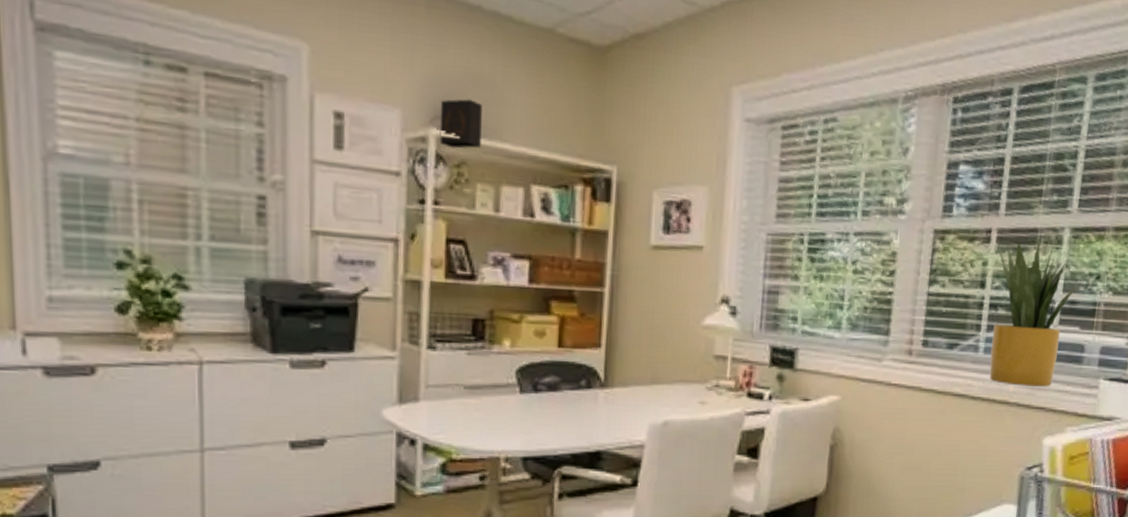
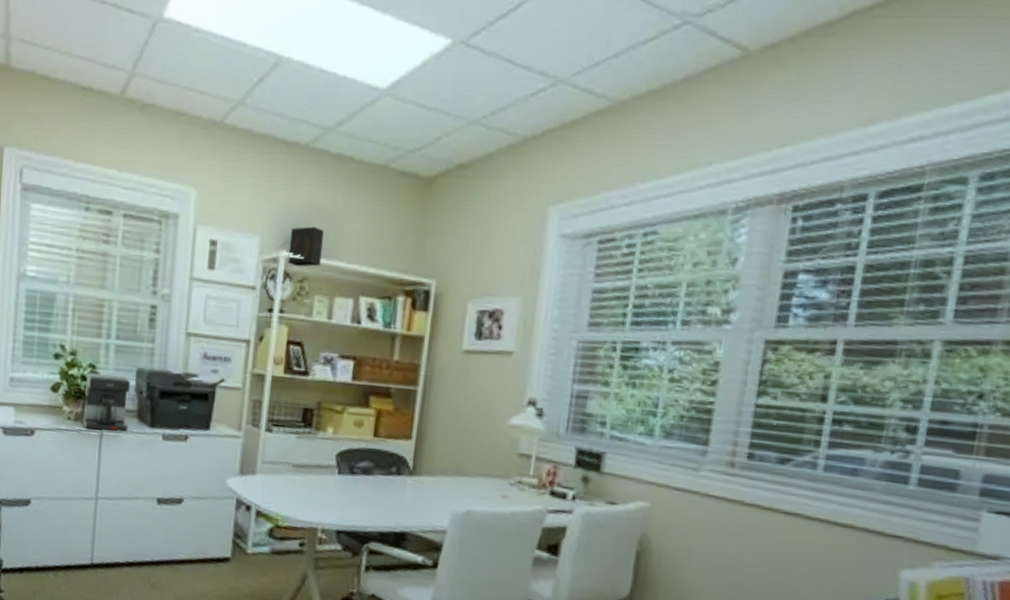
coffee maker: none [169,286,240,363] -> present [82,373,131,433]
planter: present [989,239,1079,387] -> none [830,352,954,514]

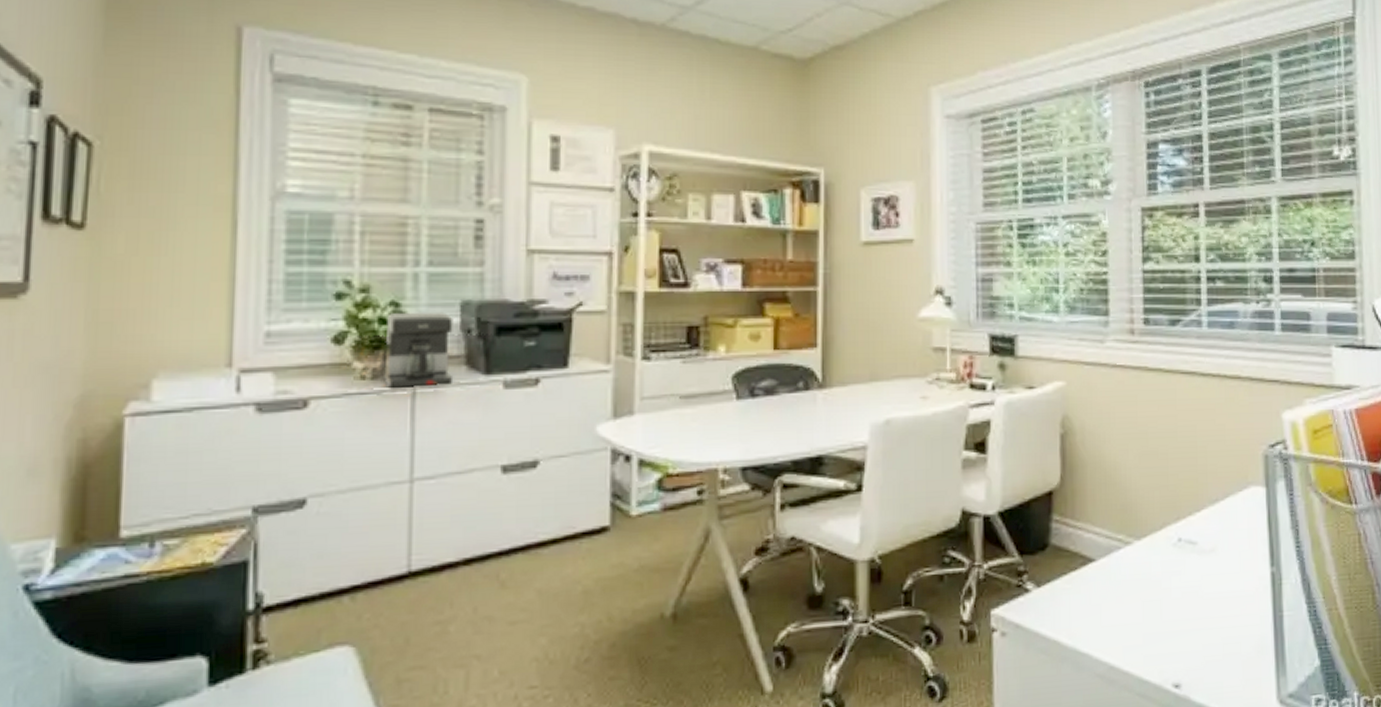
decorative box: present [287,226,324,267] -> none [652,115,692,162]

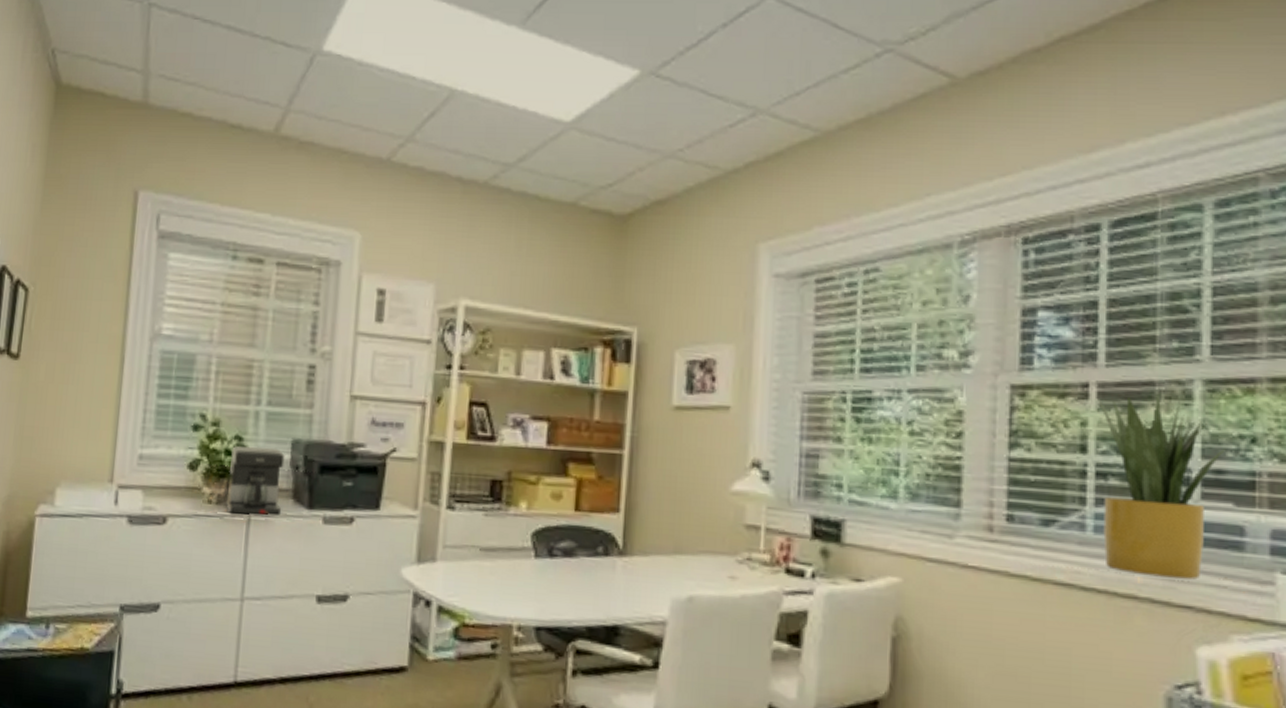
planter: none [1207,210,1295,359] -> present [1099,394,1225,580]

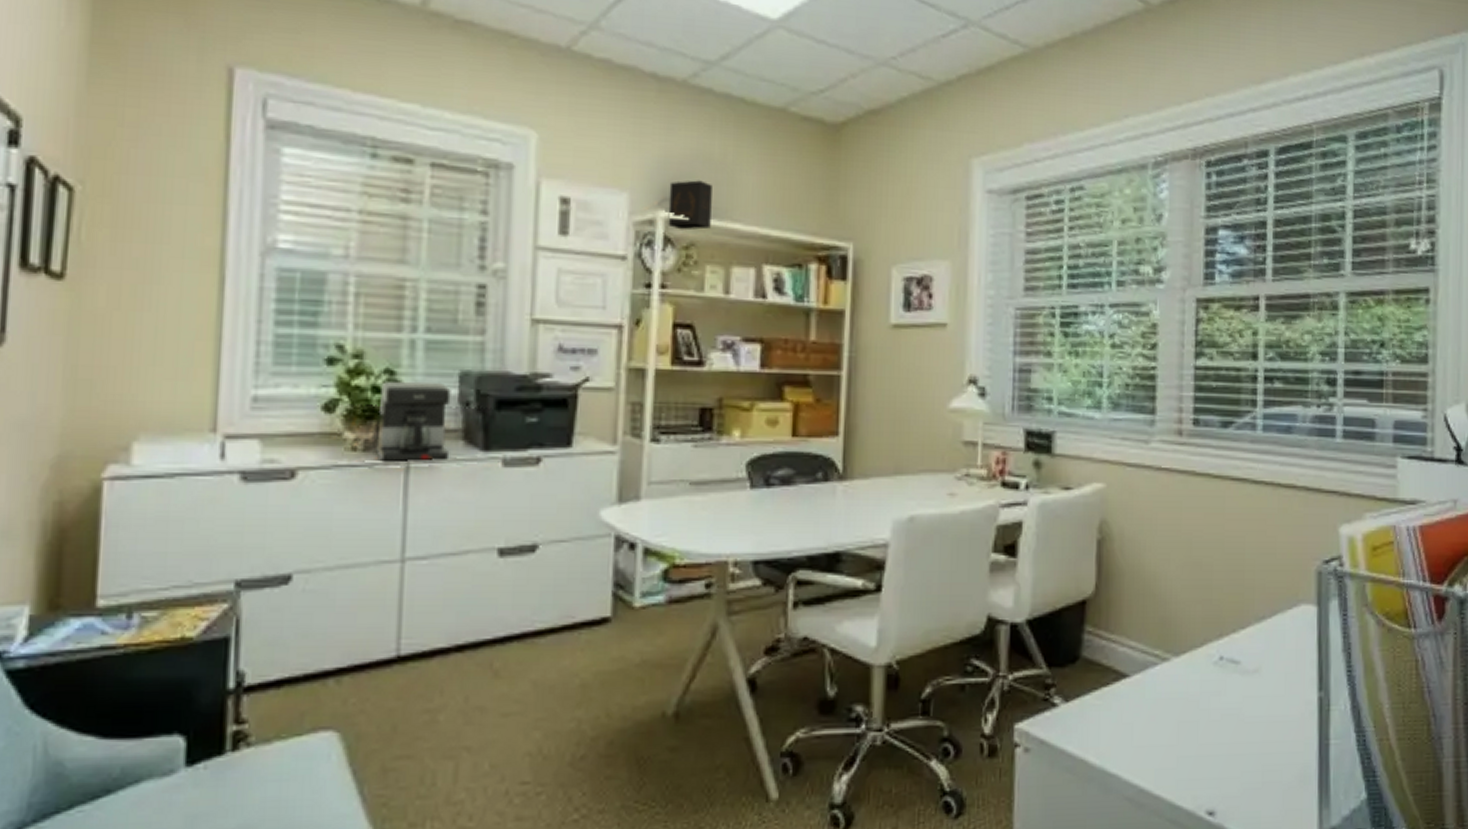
decorative box: none [467,271,508,317] -> present [668,180,712,230]
planter: present [1099,394,1225,580] -> none [1267,306,1362,468]

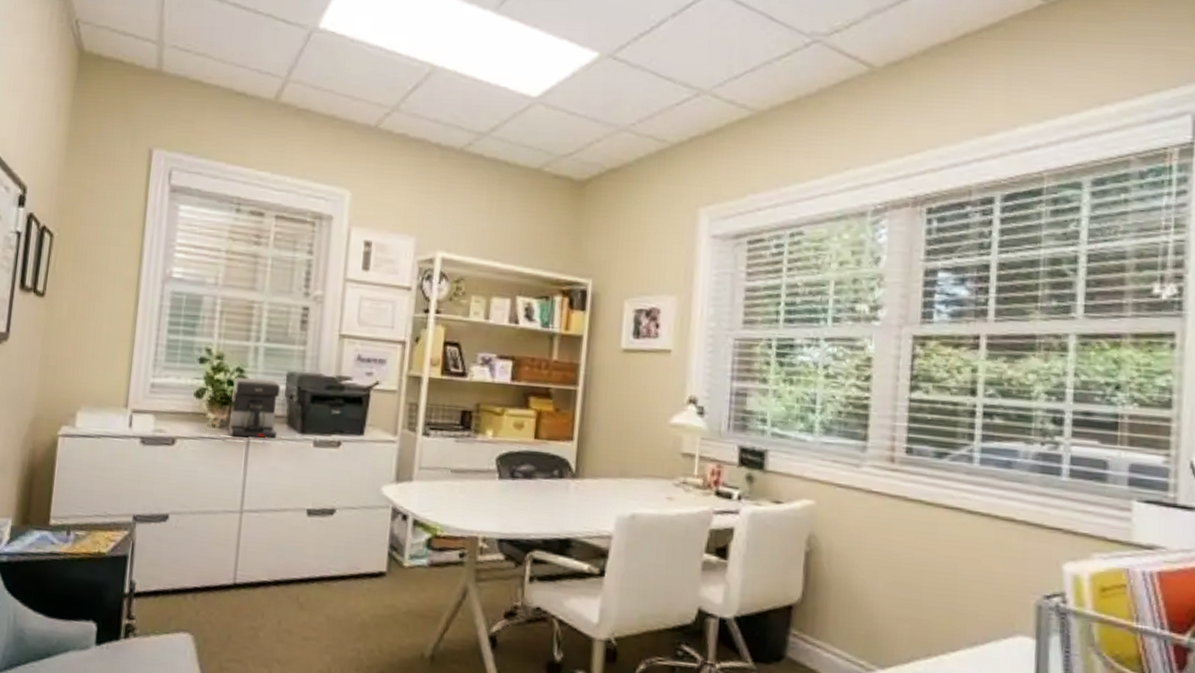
decorative box: present [668,180,712,230] -> none [443,227,480,268]

